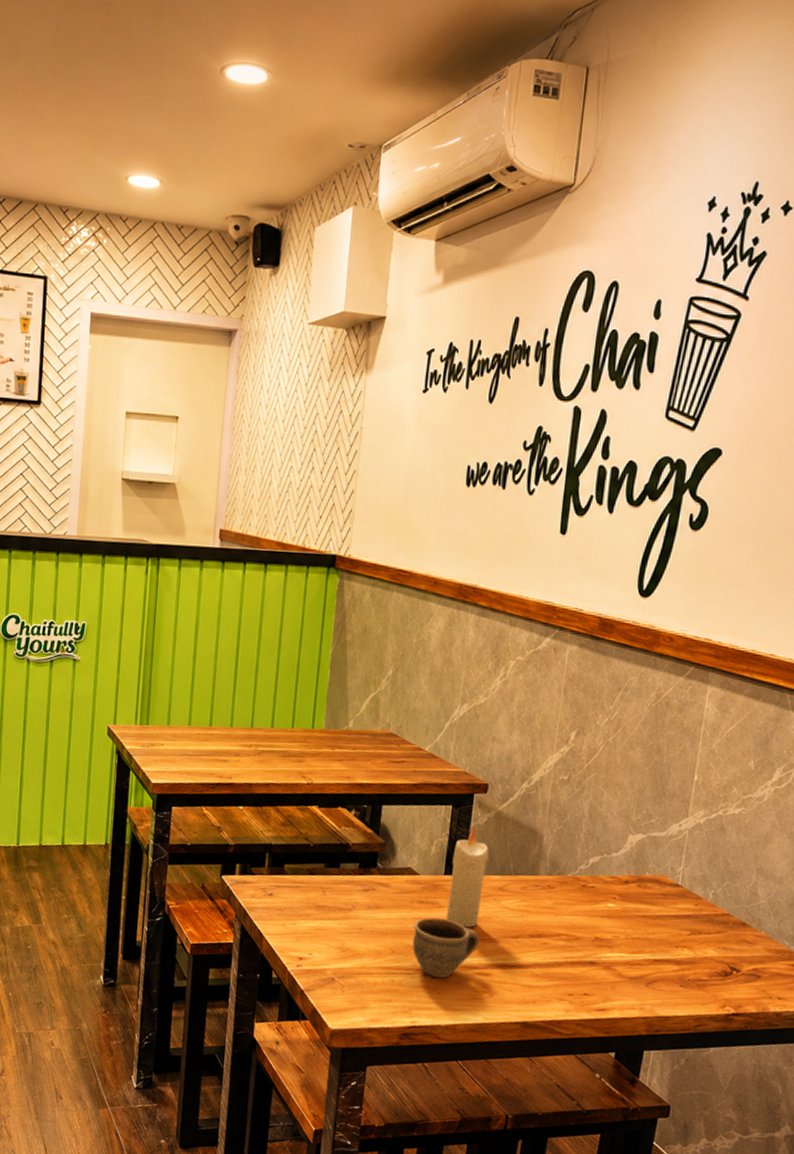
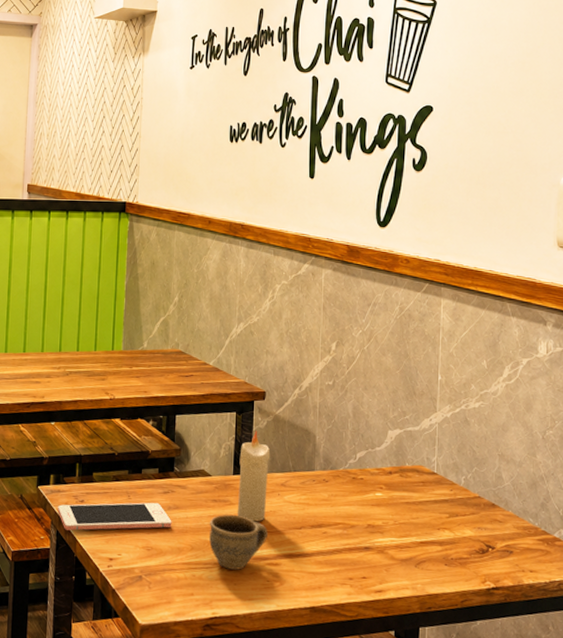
cell phone: none [243,897,372,929] -> present [58,502,172,531]

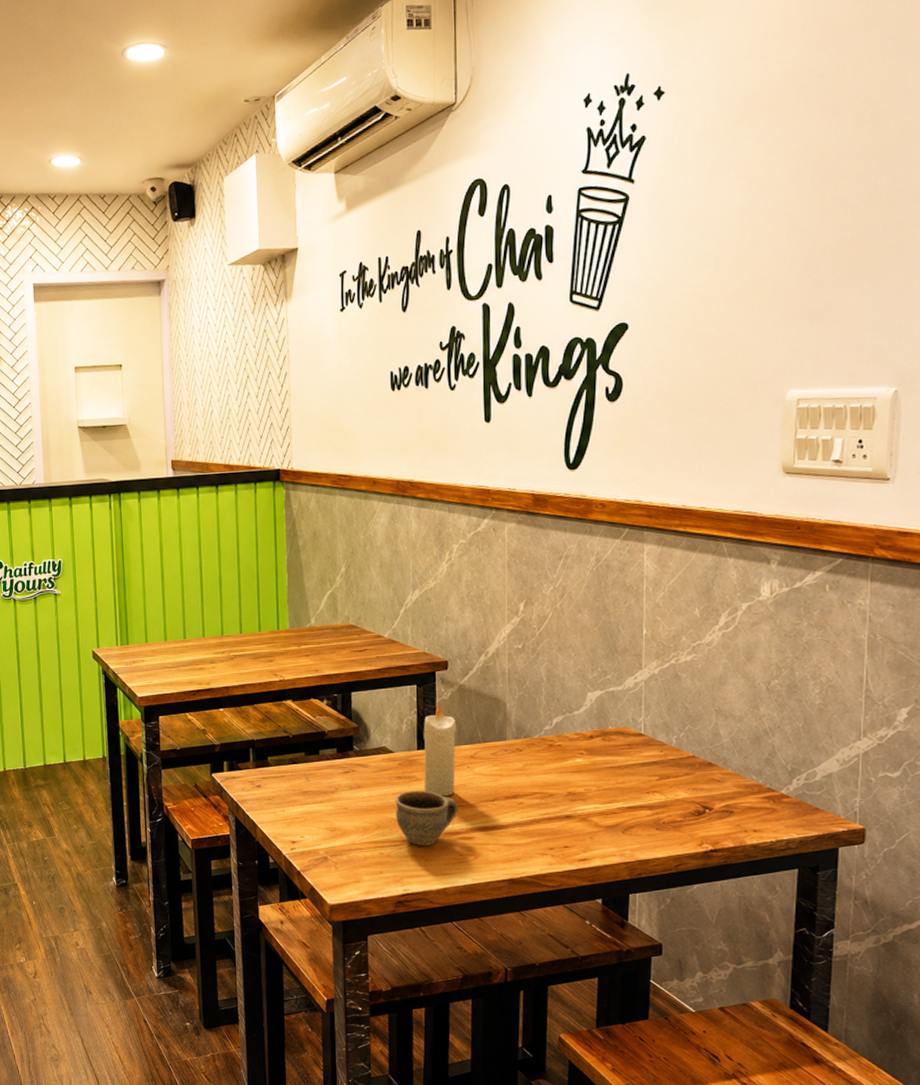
cell phone: present [58,502,172,531] -> none [234,783,355,816]

